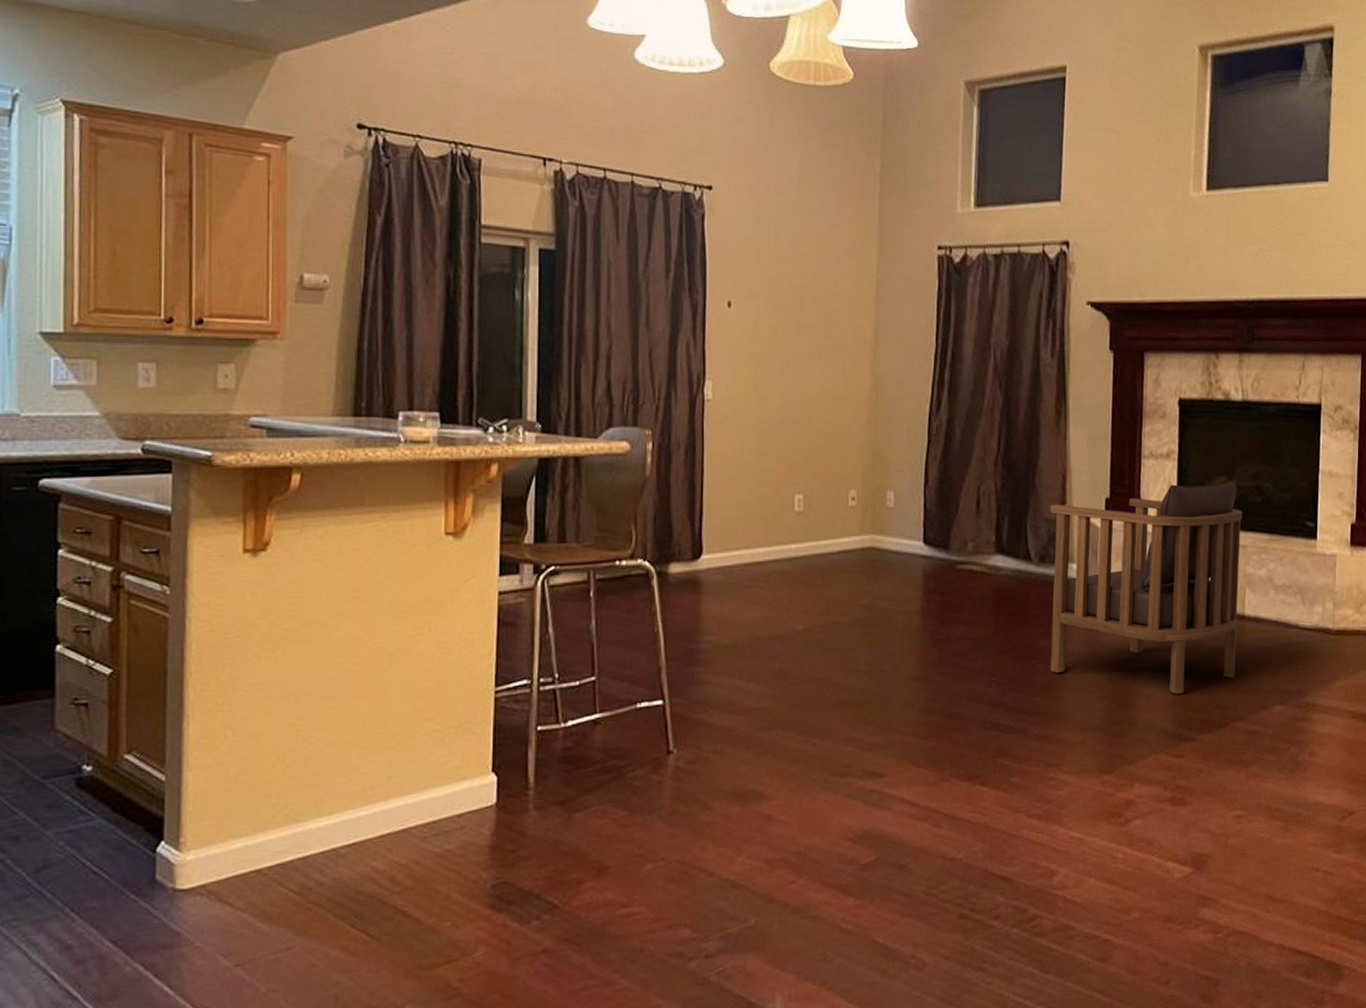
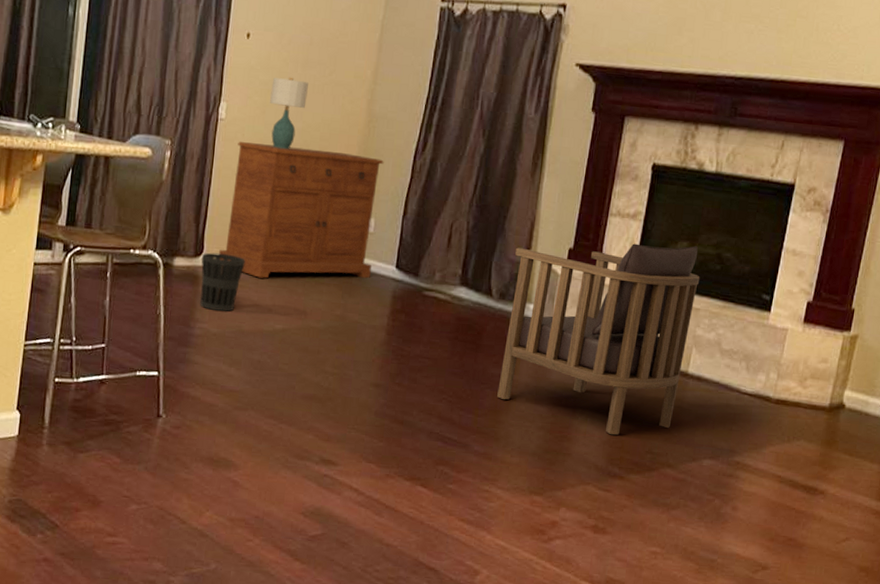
wastebasket: none [700,552,753,619] -> present [200,252,245,312]
sideboard: none [721,422,897,575] -> present [219,142,384,279]
table lamp: none [762,345,803,427] -> present [270,77,308,150]

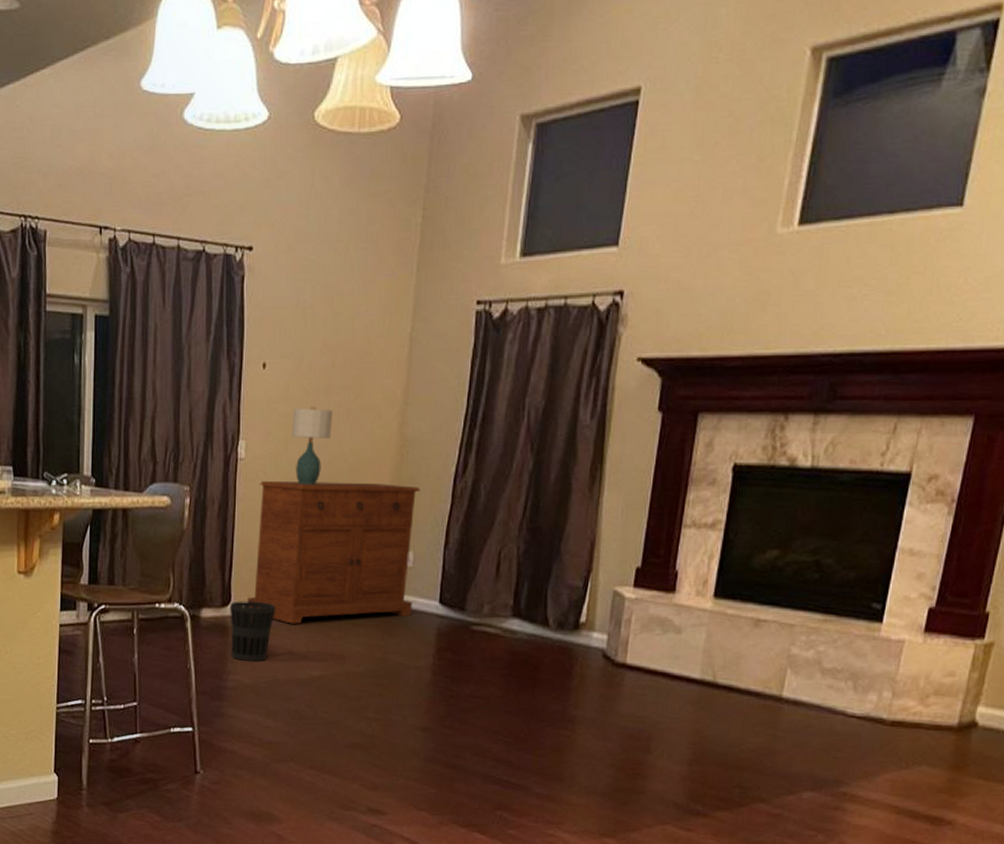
armchair: present [497,243,700,436] -> none [559,554,795,770]

